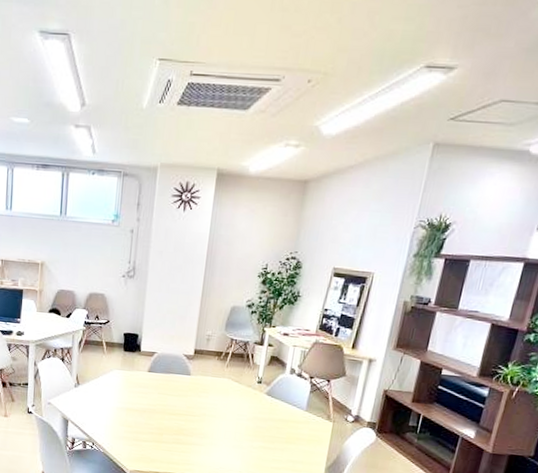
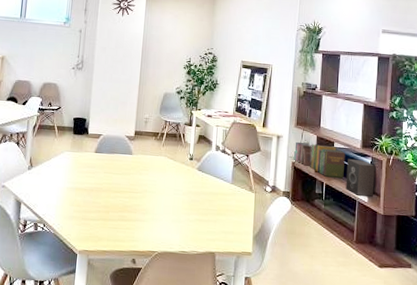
books: none [379,365,413,395] -> present [288,140,312,166]
books: none [405,370,456,410] -> present [309,144,346,178]
speaker: none [448,388,493,434] -> present [346,158,376,198]

